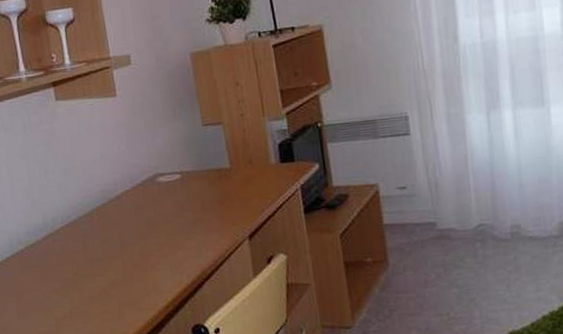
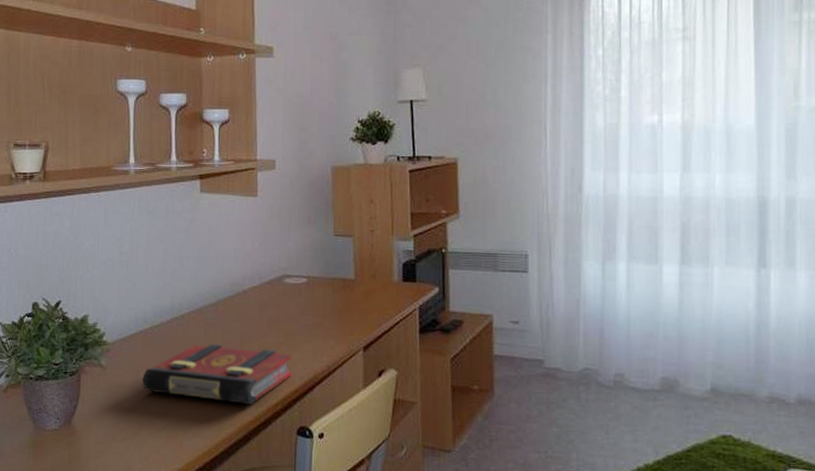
book: none [26,251,179,313] -> present [142,343,292,404]

